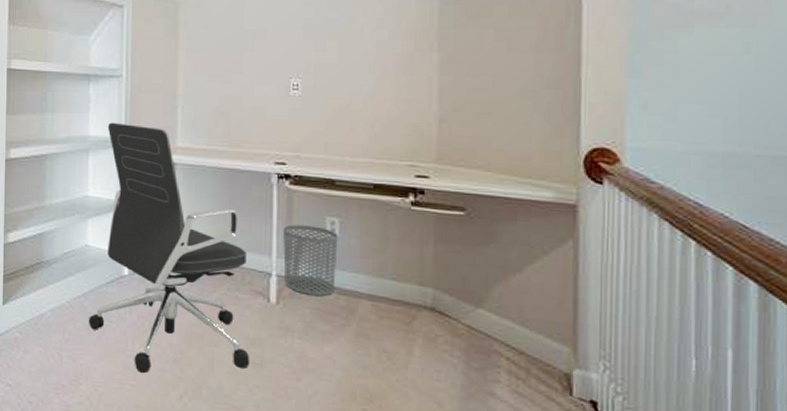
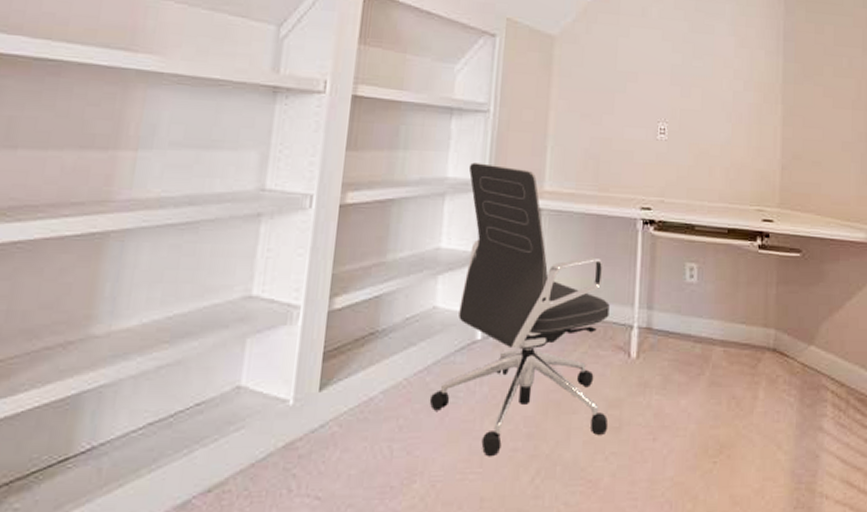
waste bin: present [283,224,338,296] -> none [645,272,696,346]

